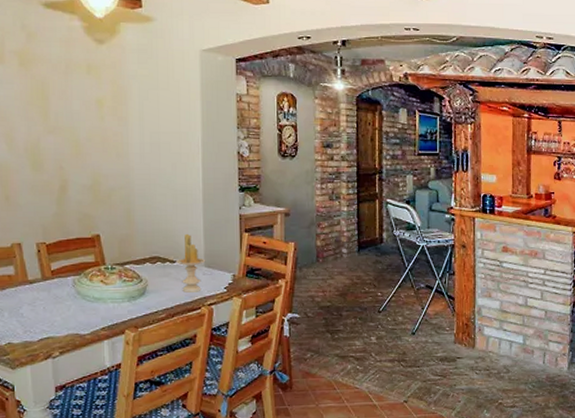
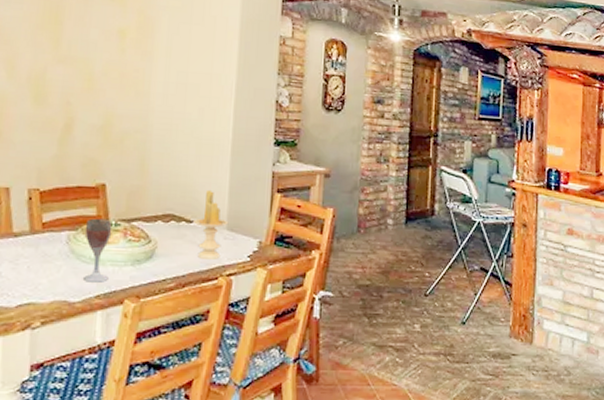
cup: none [86,264,110,319] -> present [84,218,113,284]

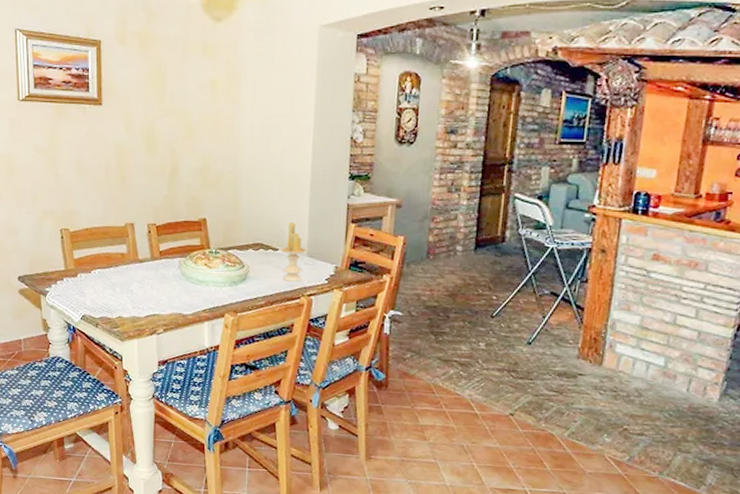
cup: present [84,218,113,284] -> none [192,247,213,300]

